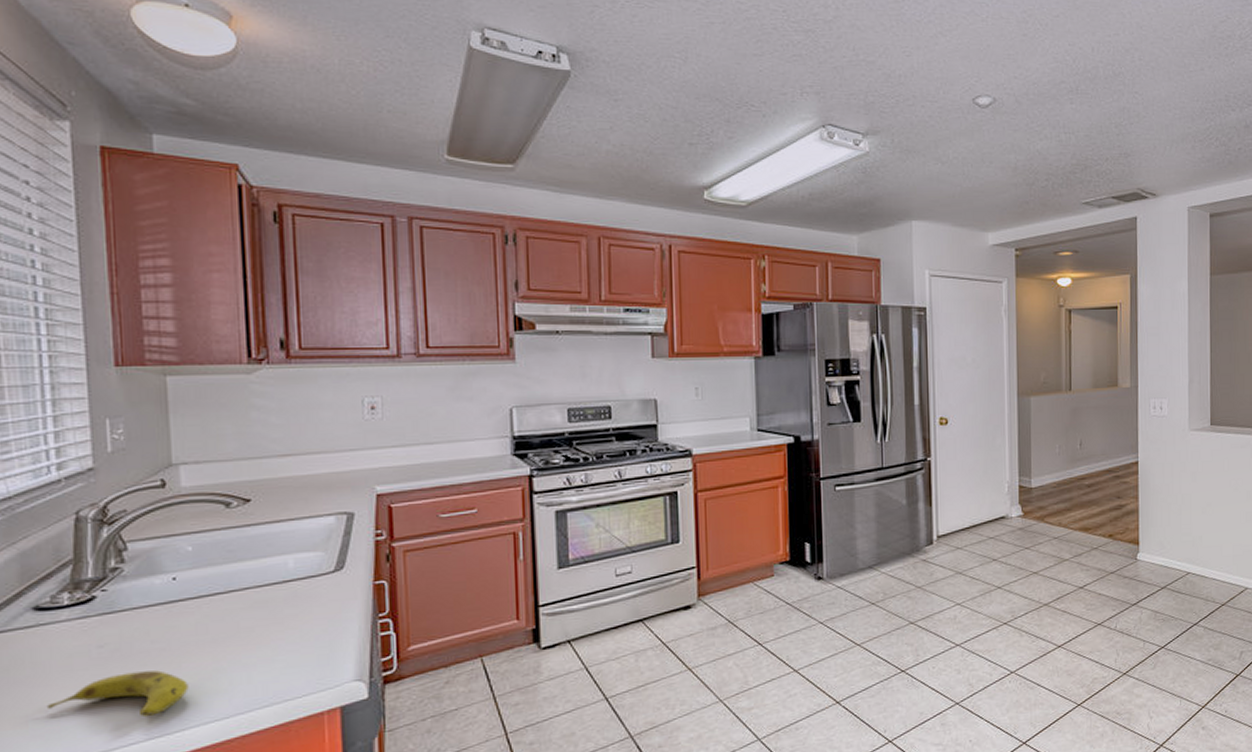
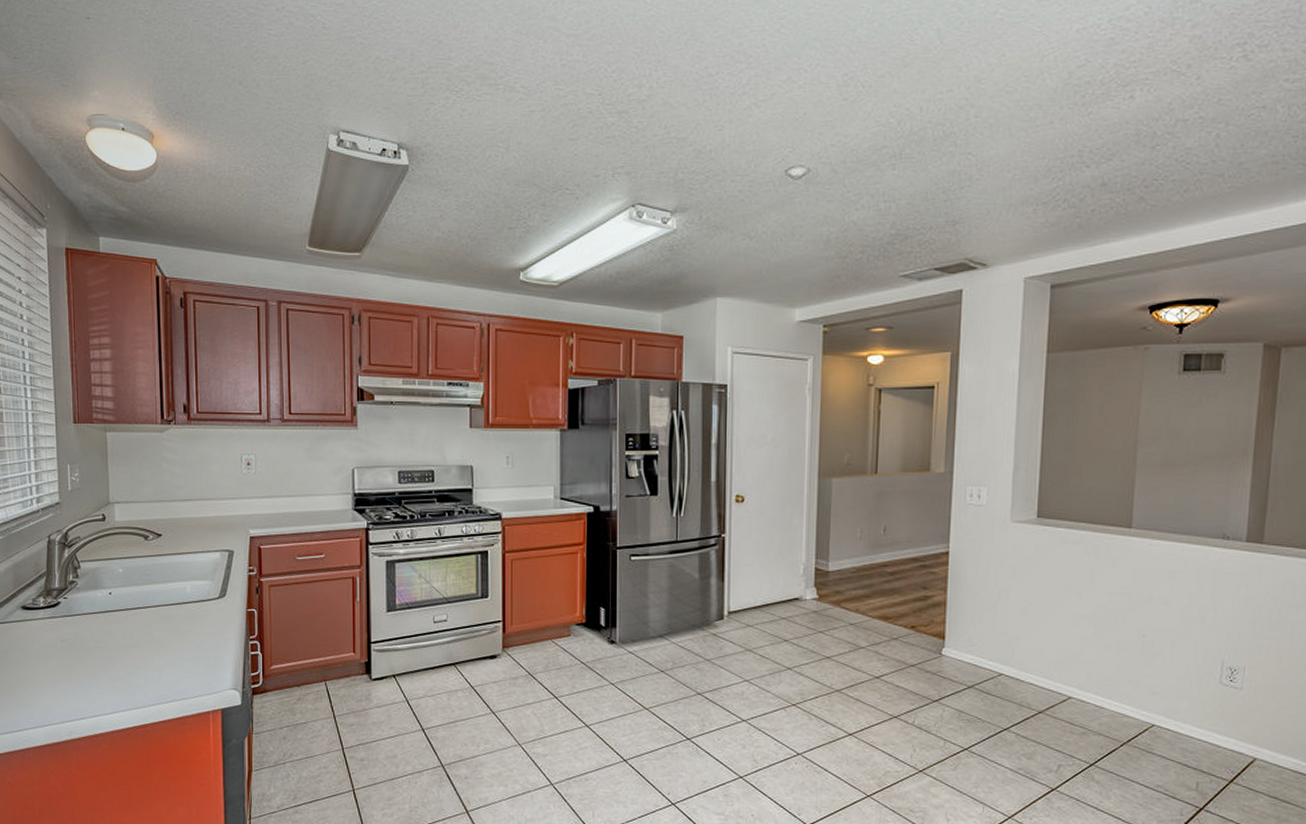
fruit: present [46,670,189,718] -> none [29,663,119,699]

